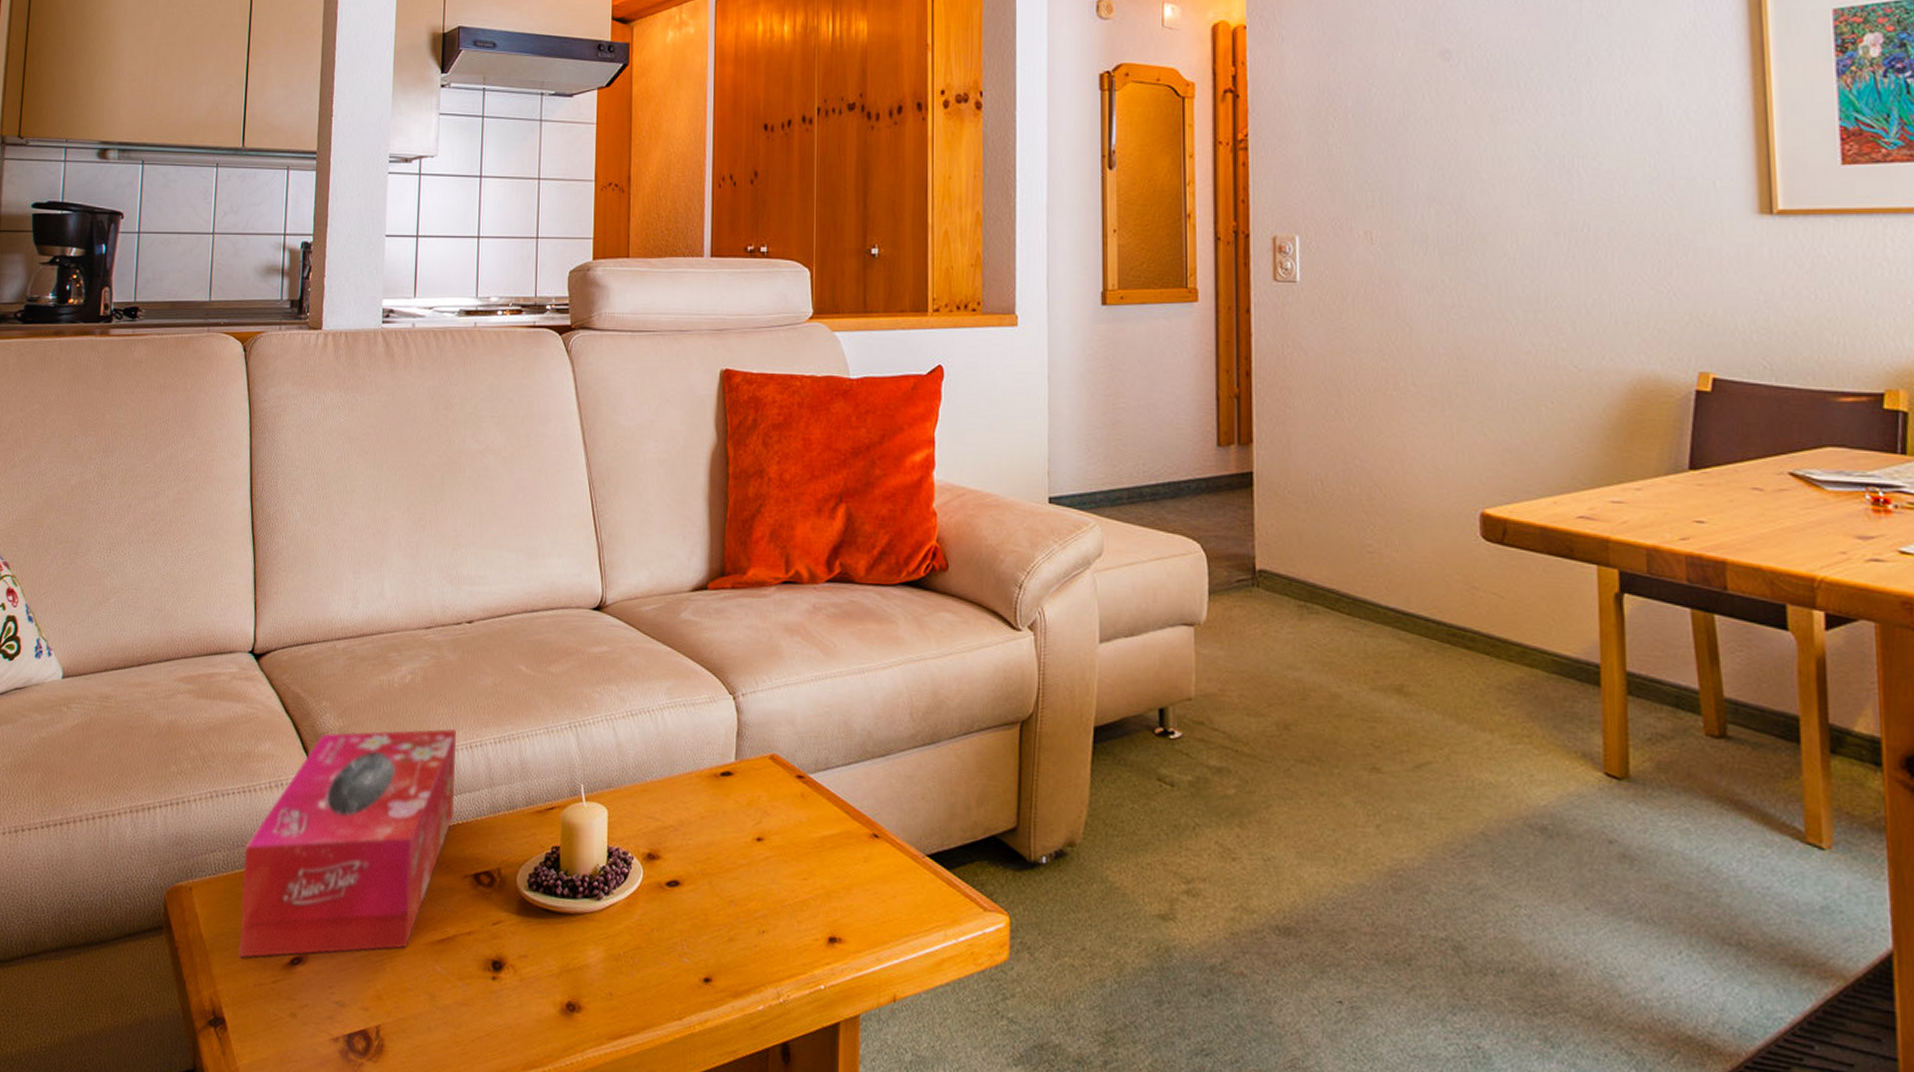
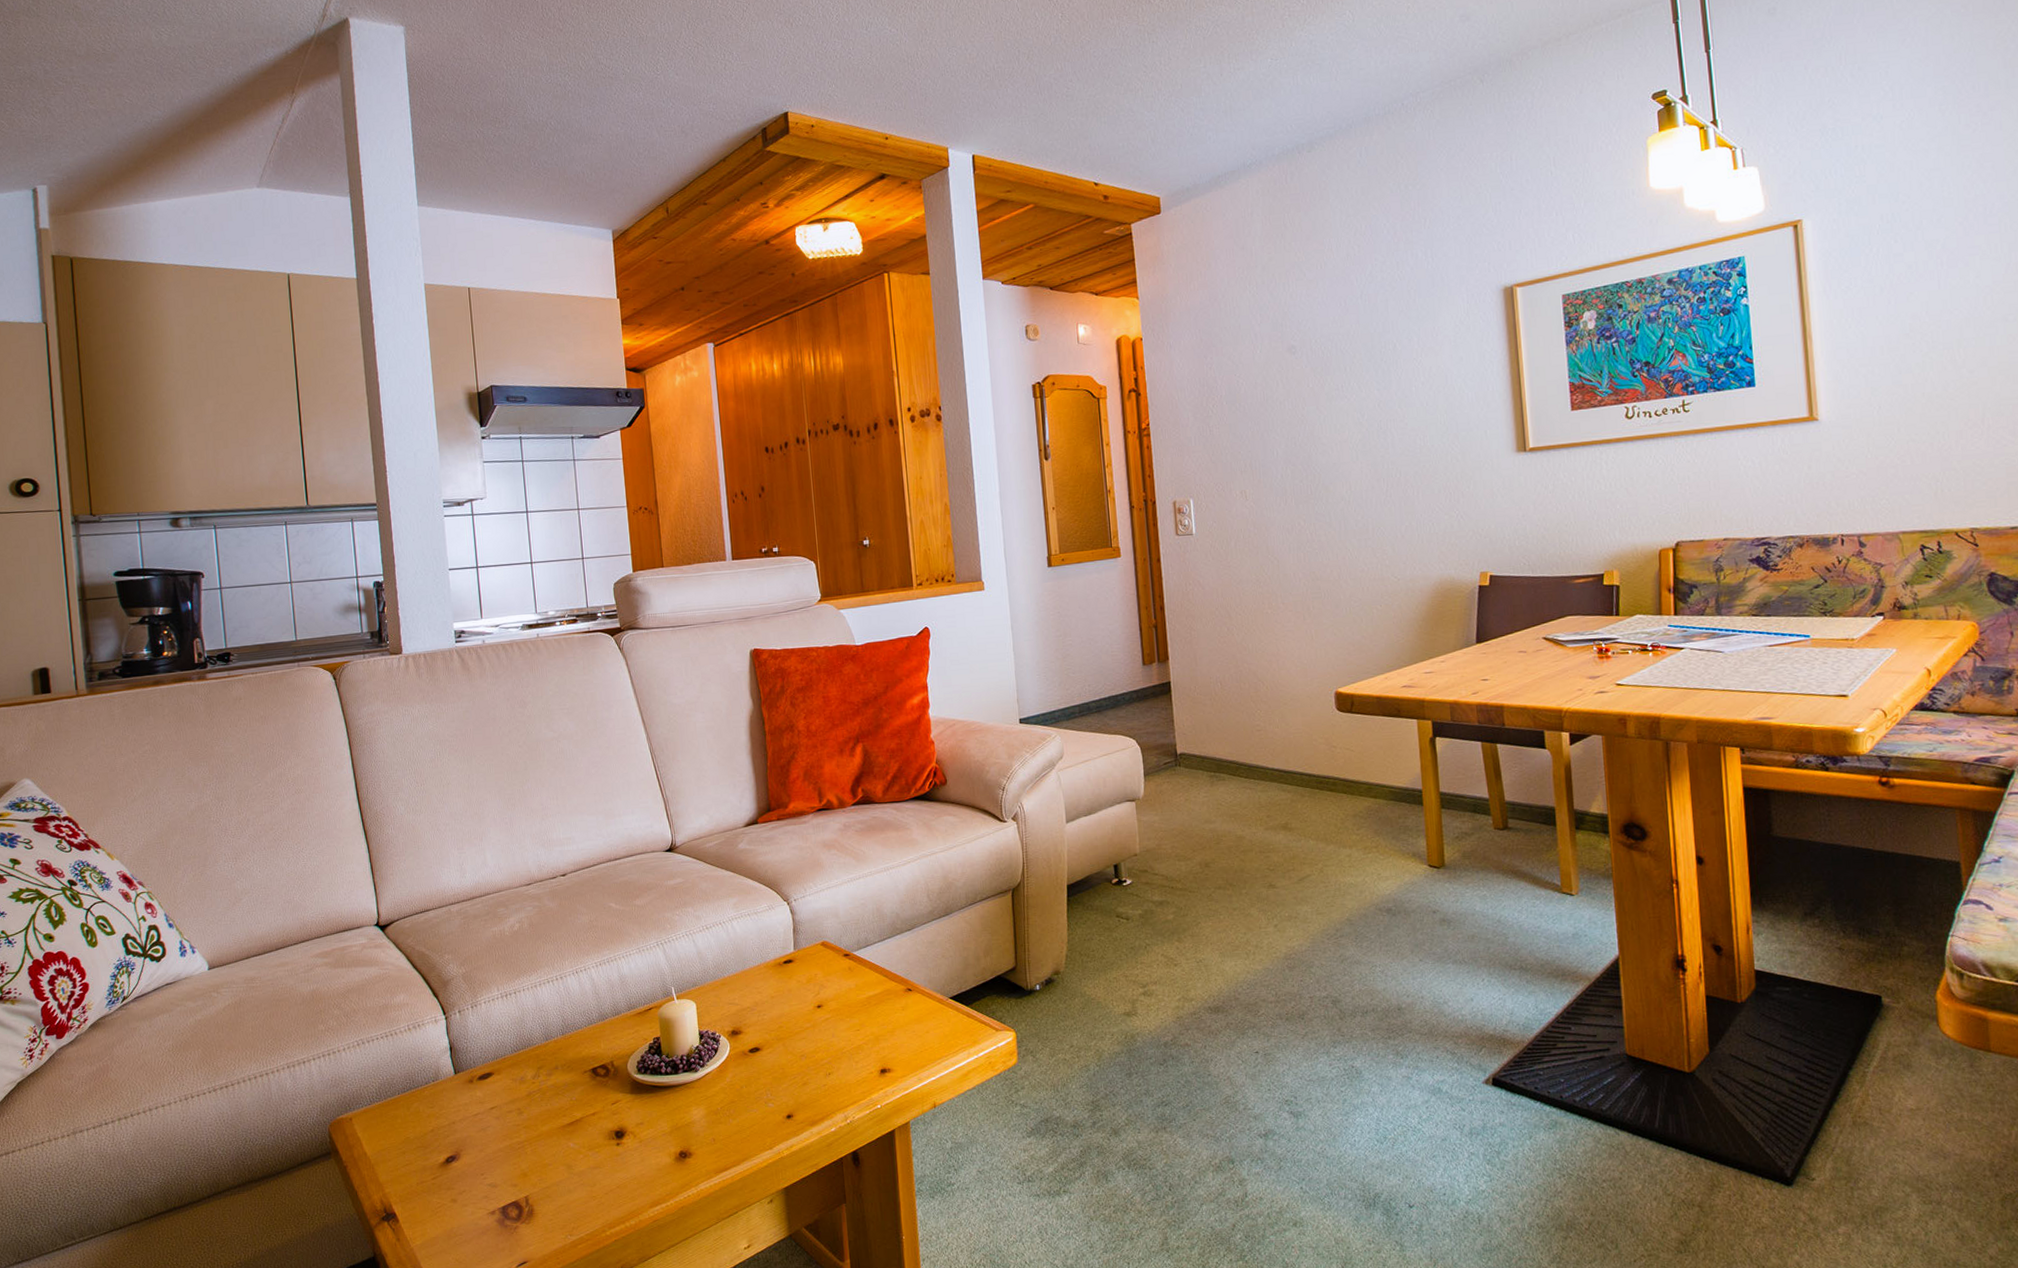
tissue box: present [239,728,456,959] -> none [393,960,569,1165]

